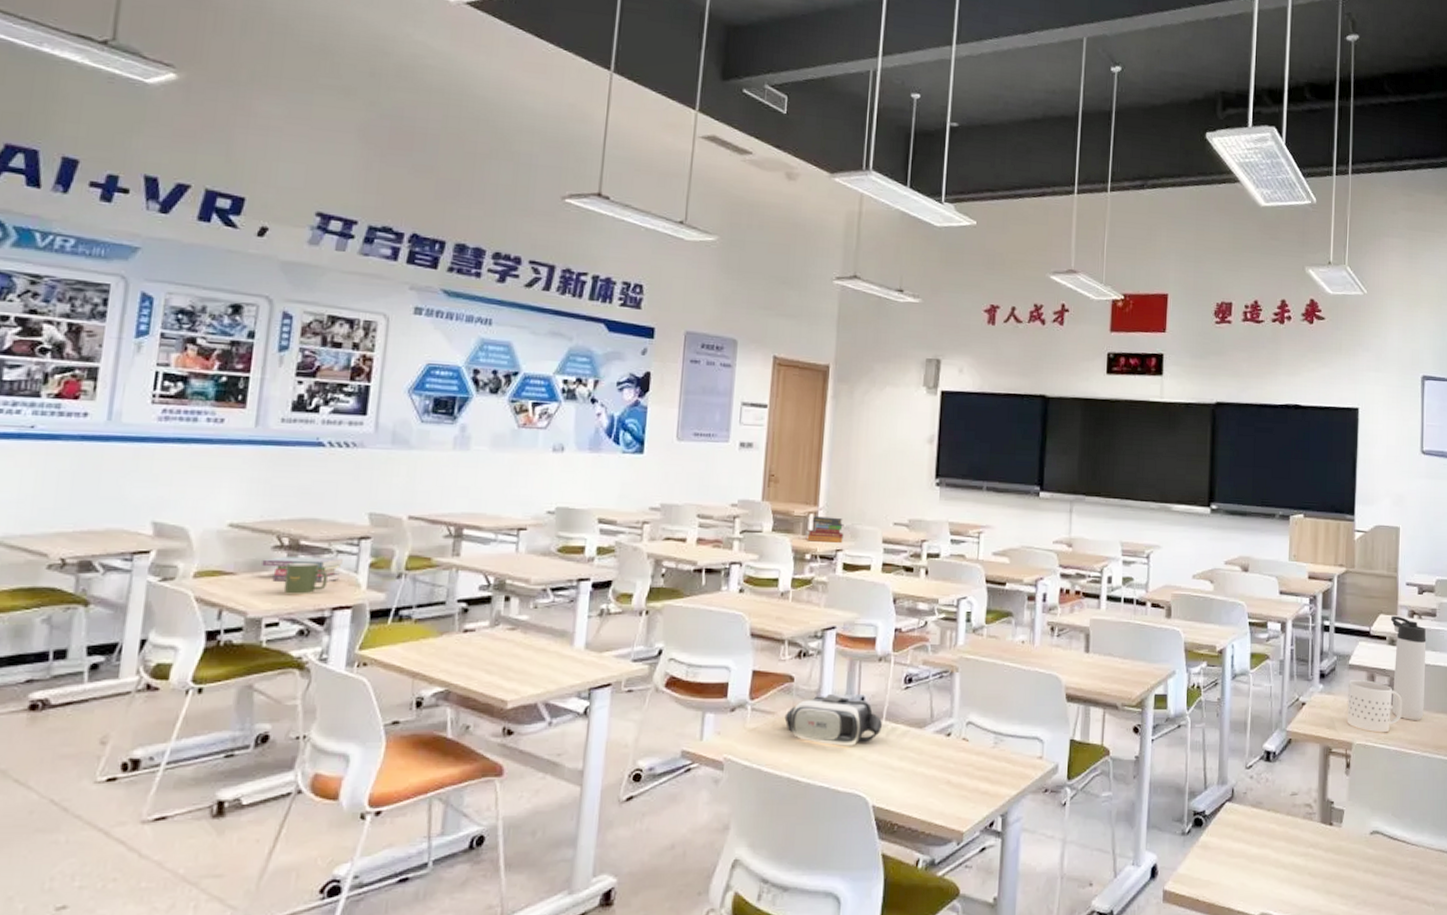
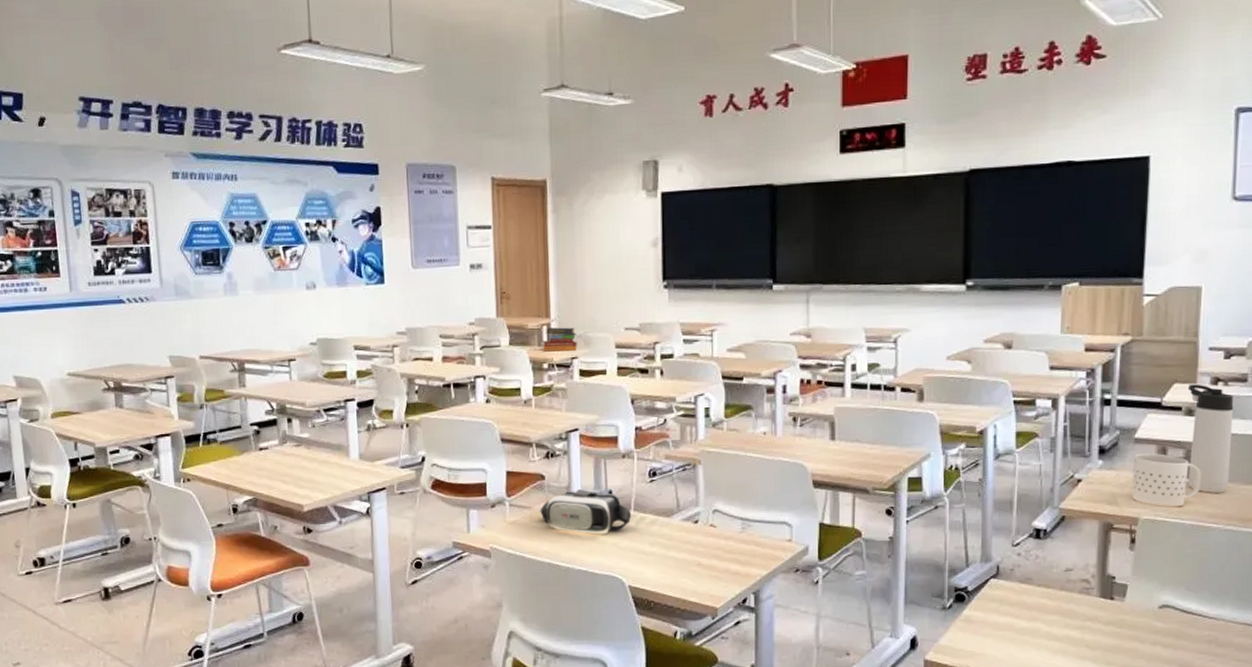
books: present [262,556,343,584] -> none [97,395,157,418]
mug: present [283,562,328,596] -> none [115,400,148,428]

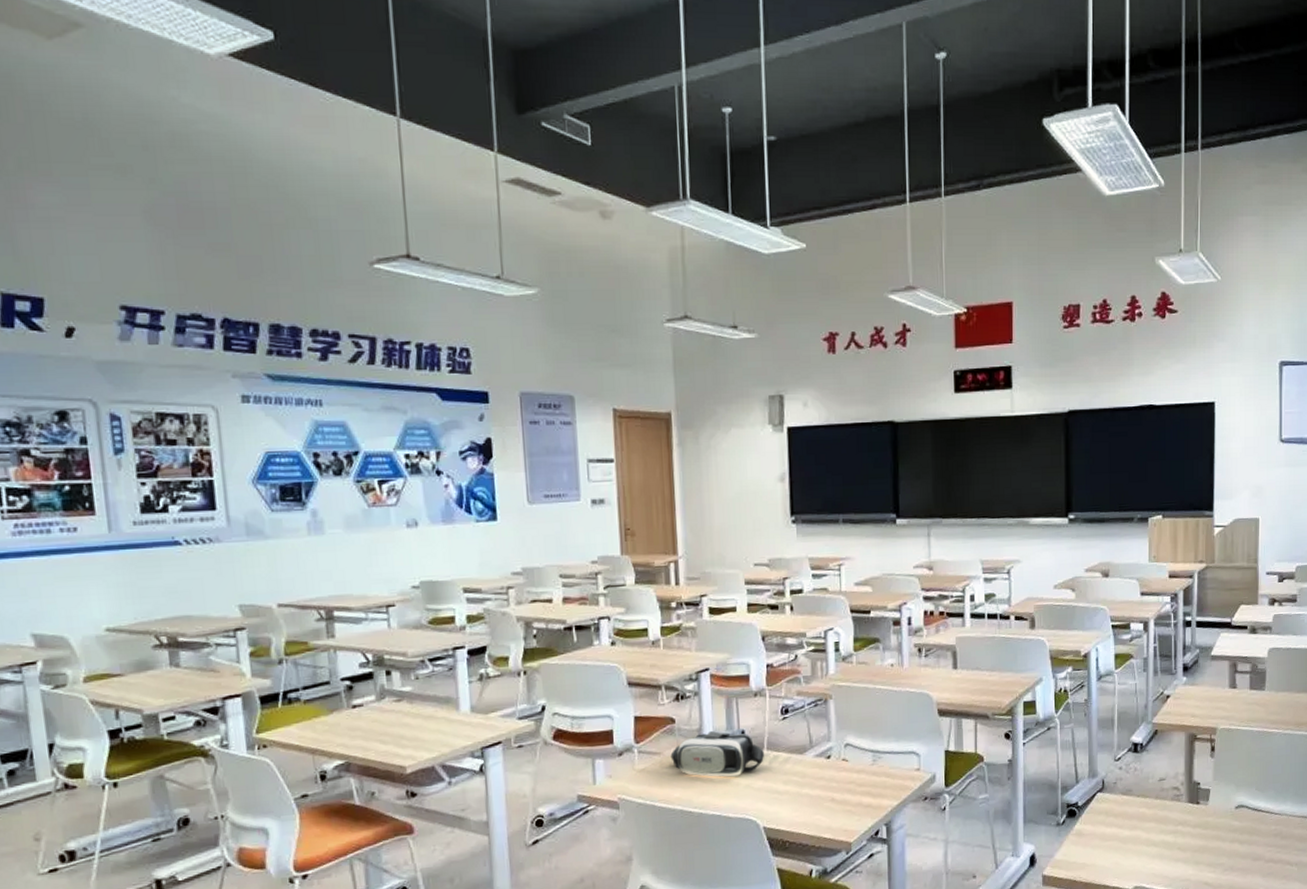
books: present [541,327,577,352] -> none [668,564,706,590]
mug: present [1131,453,1201,508] -> none [1210,668,1264,717]
thermos bottle: present [1187,384,1234,494] -> none [1251,605,1287,703]

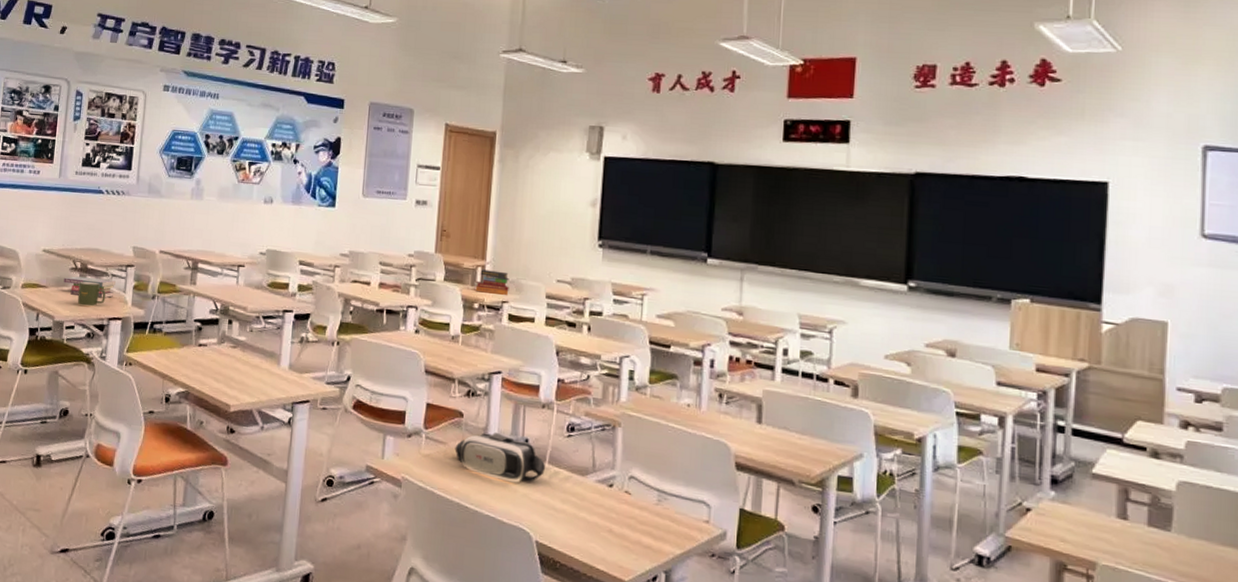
books: none [146,650,223,680] -> present [63,276,116,299]
mug: none [169,657,213,691] -> present [77,281,106,307]
books: none [668,564,706,590] -> present [474,269,510,296]

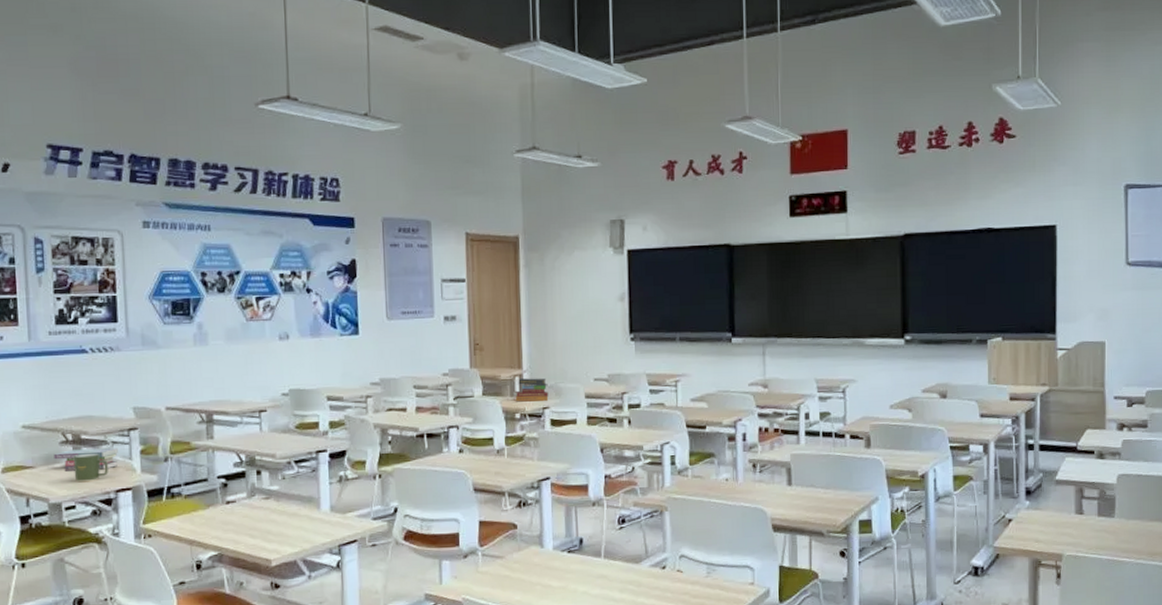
vr headset: present [455,432,546,483] -> none [512,537,602,583]

